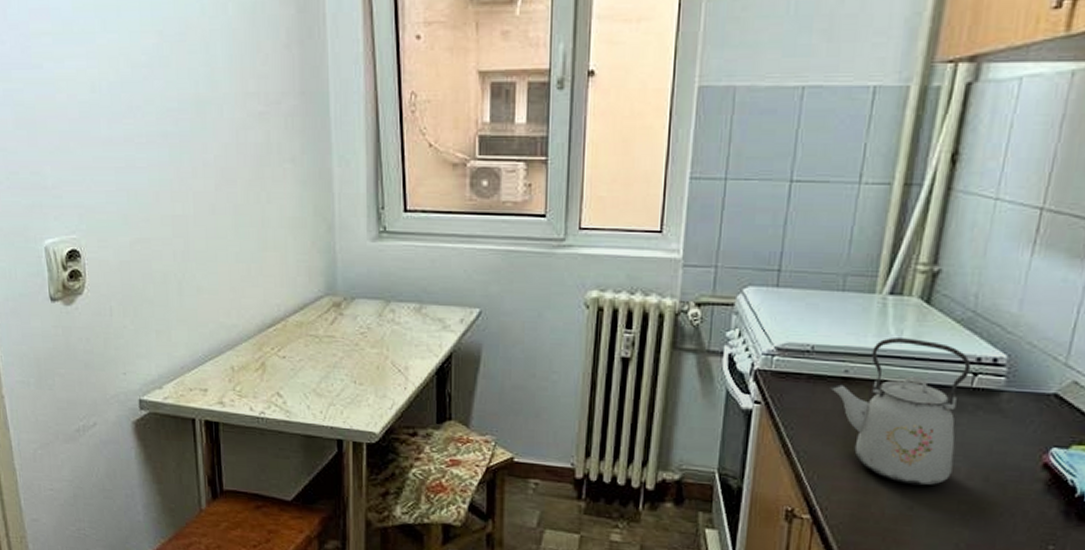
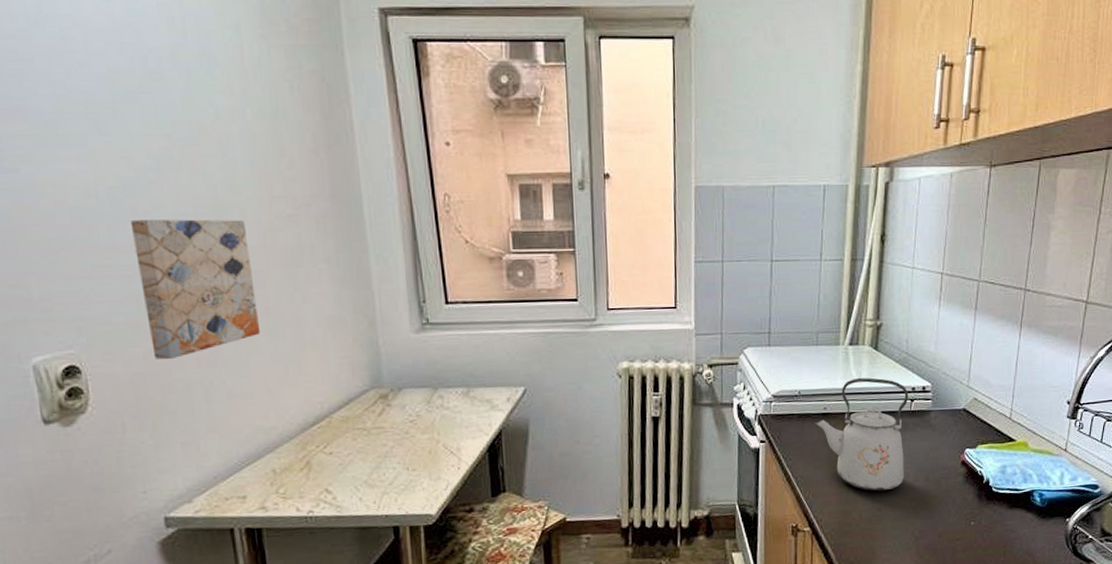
wall art: none [125,115,229,251] -> present [130,219,261,360]

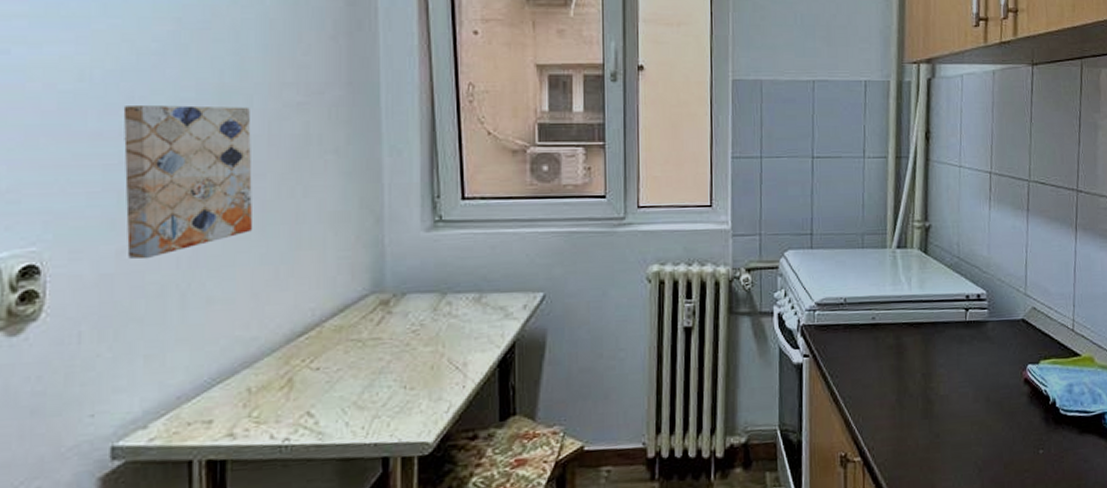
kettle: present [815,377,909,492] -> none [862,284,963,414]

